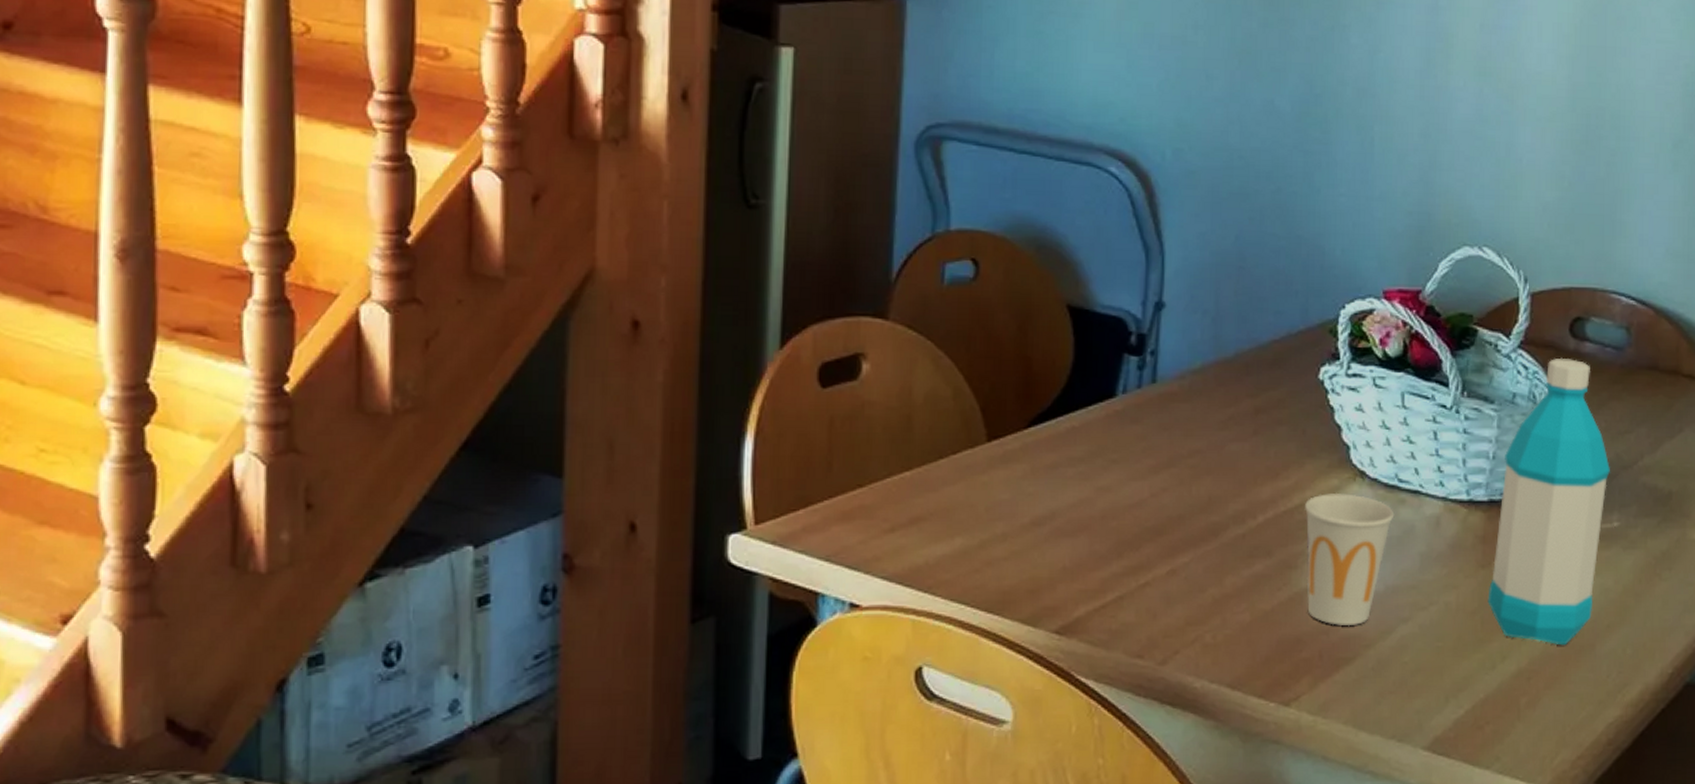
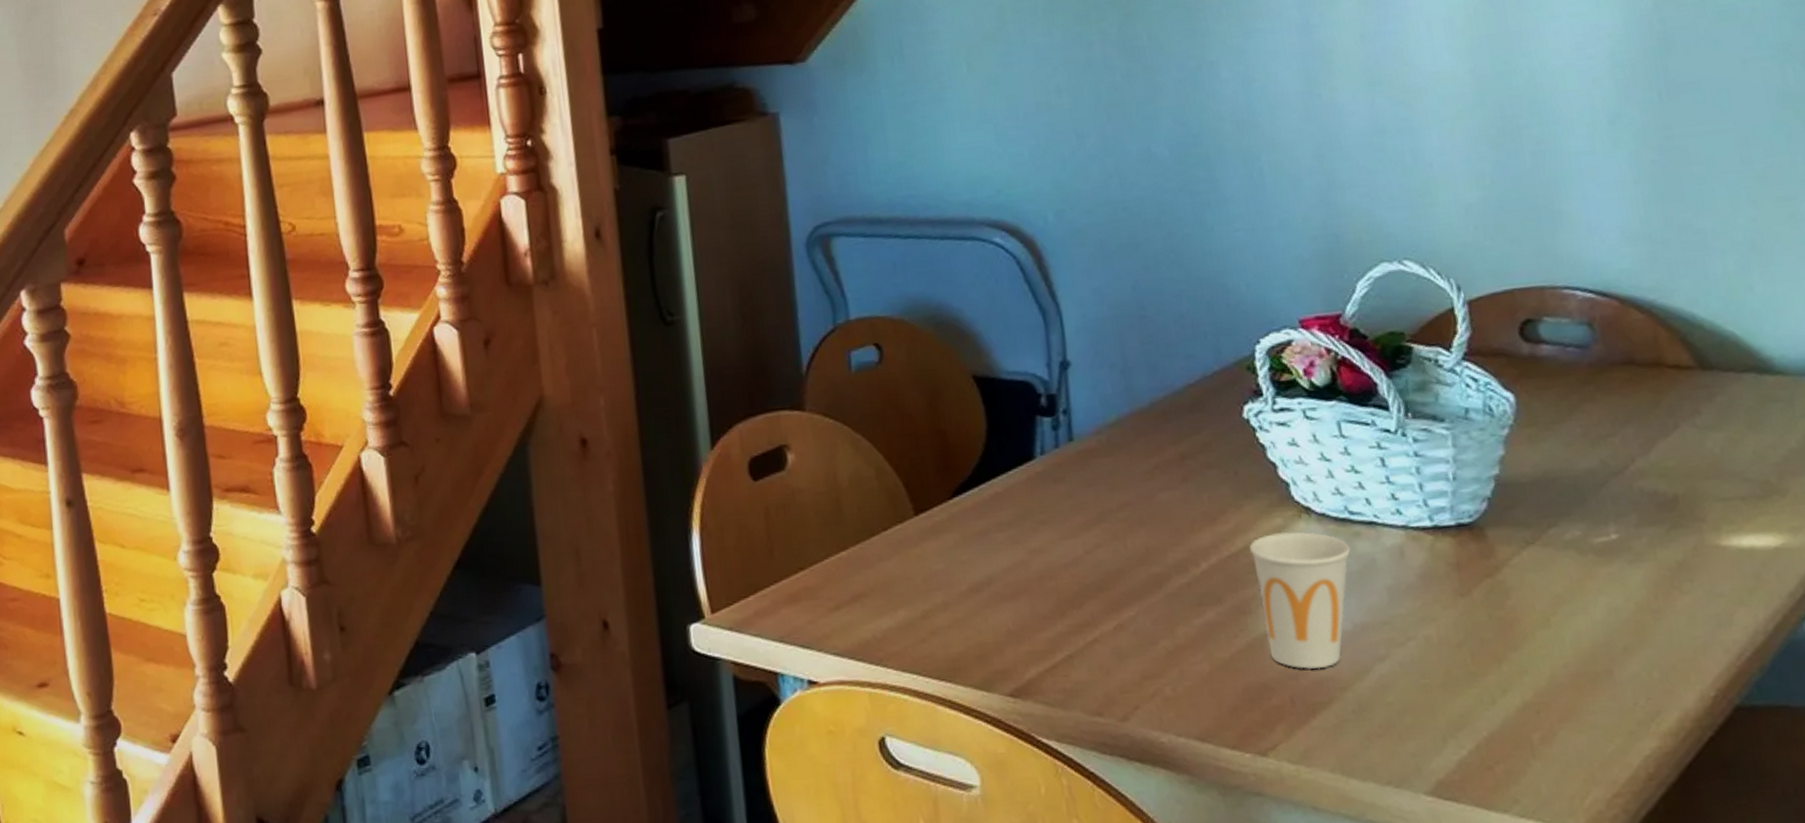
water bottle: present [1488,357,1610,646] -> none [1467,364,1603,674]

